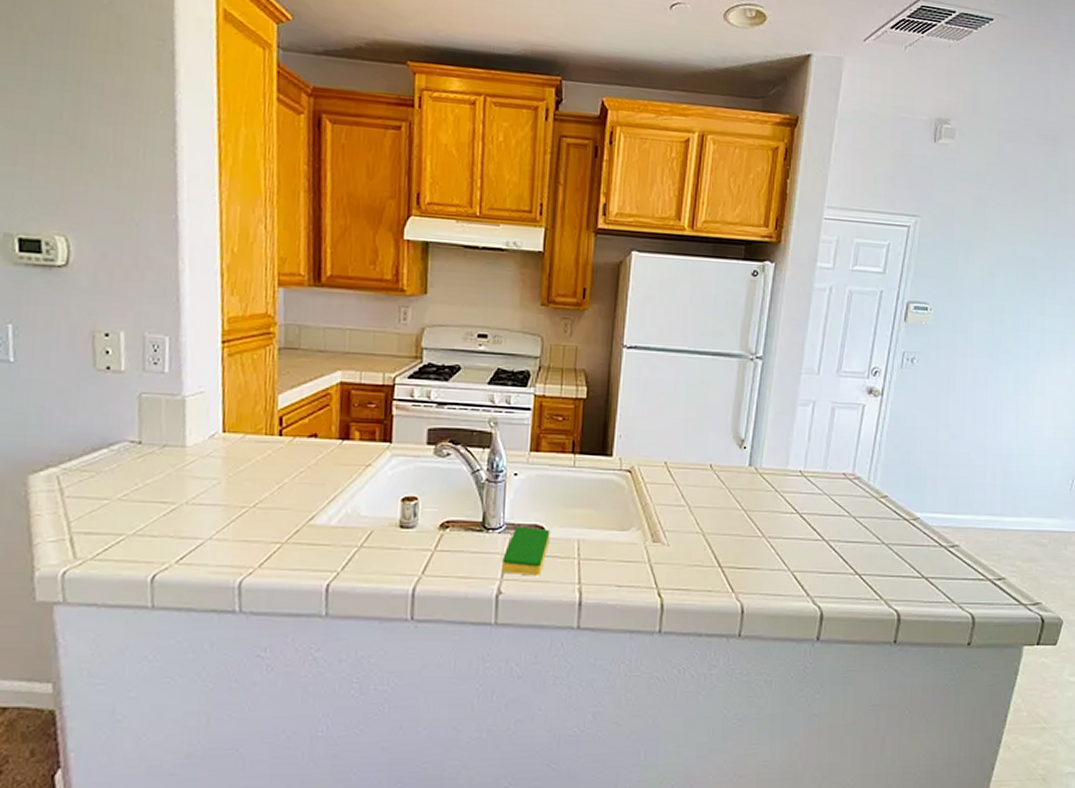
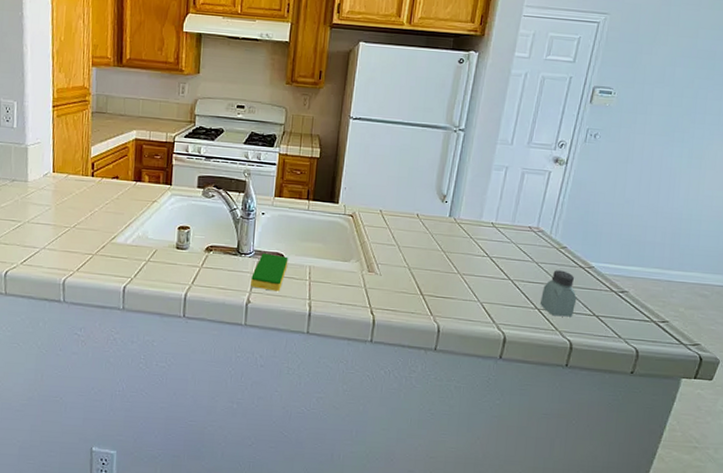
saltshaker: none [860,525,902,582] -> present [539,270,577,317]

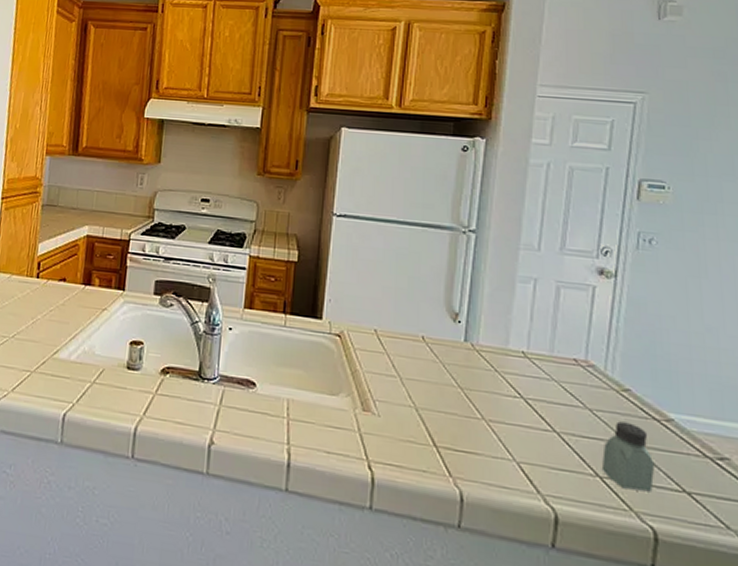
dish sponge: present [251,253,289,291] -> none [214,380,261,431]

